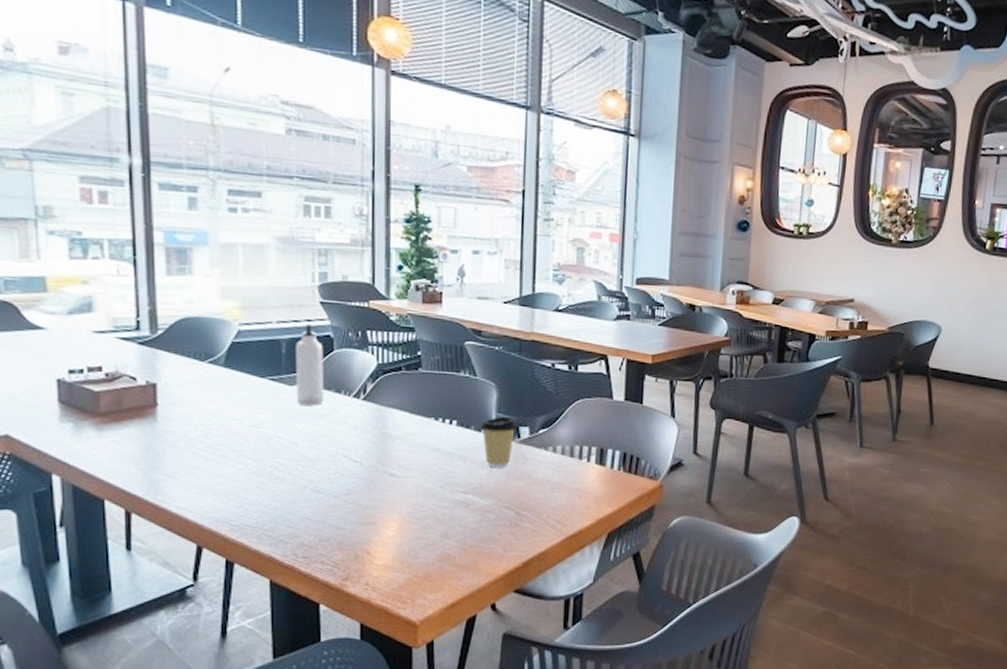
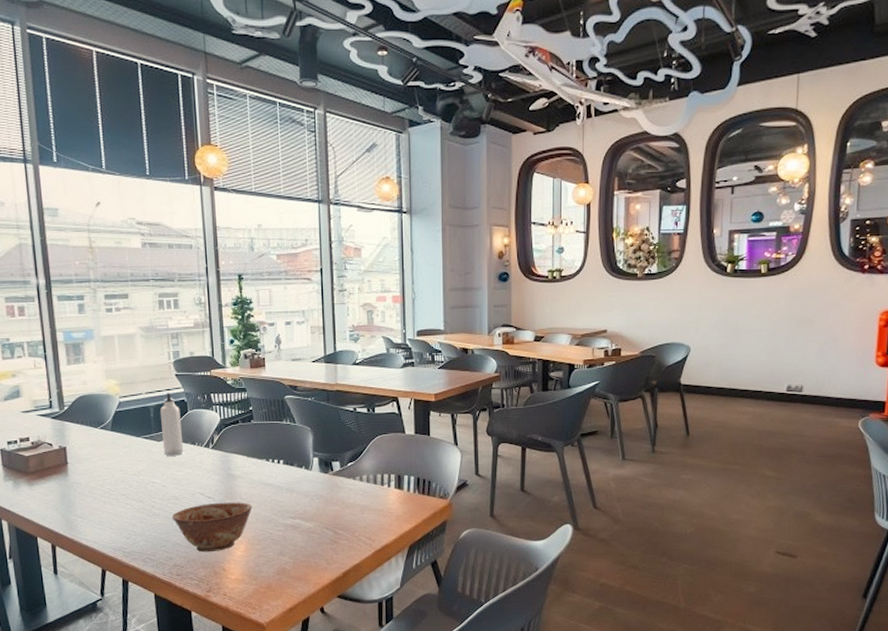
ceramic bowl: none [301,468,412,531] -> present [172,502,253,553]
coffee cup: present [480,416,517,468] -> none [301,454,330,496]

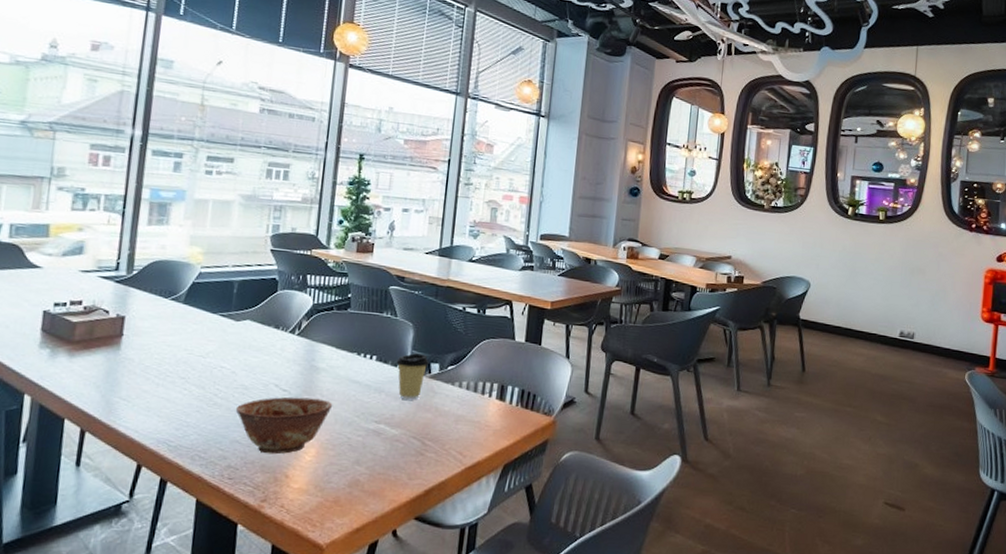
water bottle: present [160,392,184,456] -> none [240,267,269,339]
coffee cup: none [301,454,330,496] -> present [396,353,429,400]

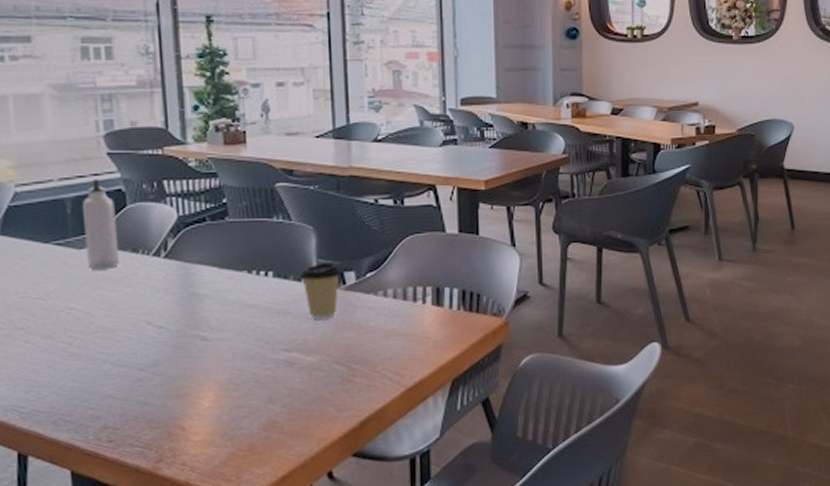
ceramic bowl: present [235,397,333,455] -> none [100,331,227,406]
water bottle: none [240,267,269,339] -> present [83,177,120,270]

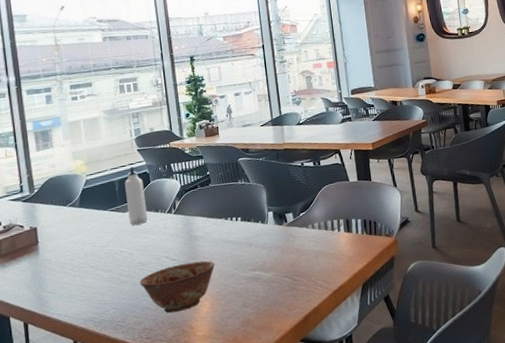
ceramic bowl: none [100,331,227,406] -> present [139,260,215,313]
coffee cup: present [299,262,341,320] -> none [257,208,284,248]

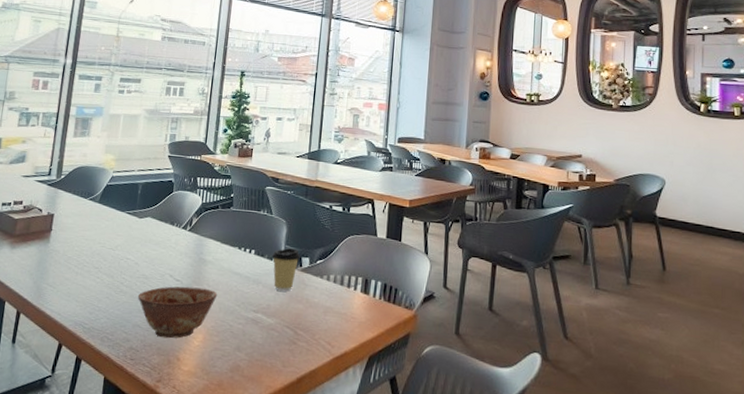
water bottle: present [125,166,148,225] -> none [143,171,166,234]
coffee cup: none [257,208,284,248] -> present [272,248,300,292]

